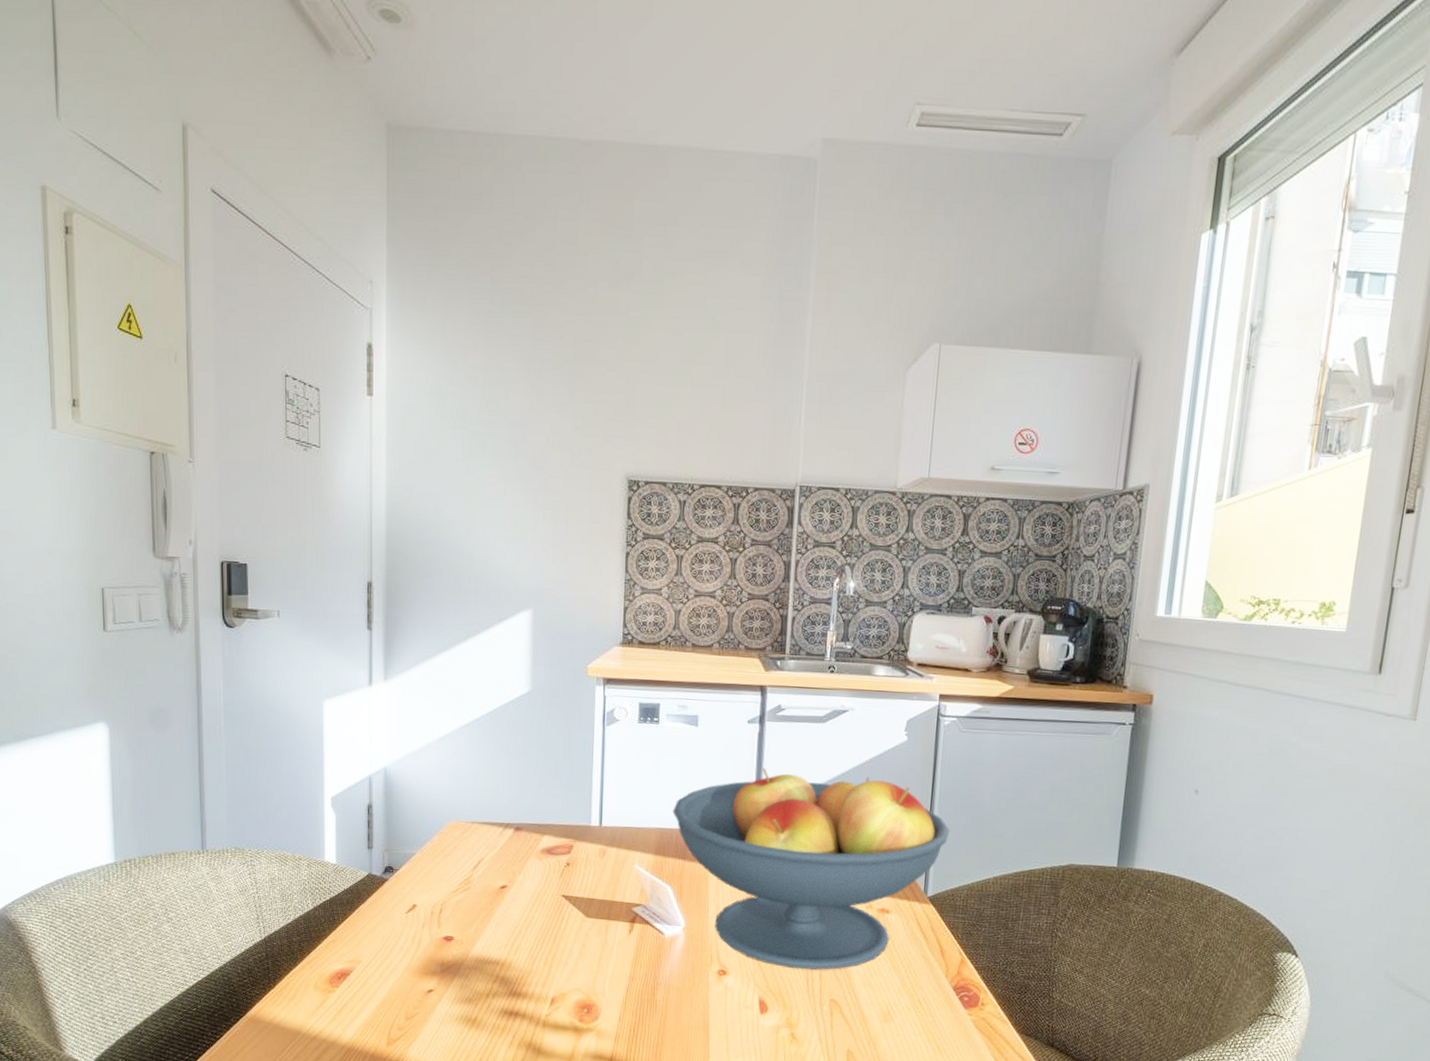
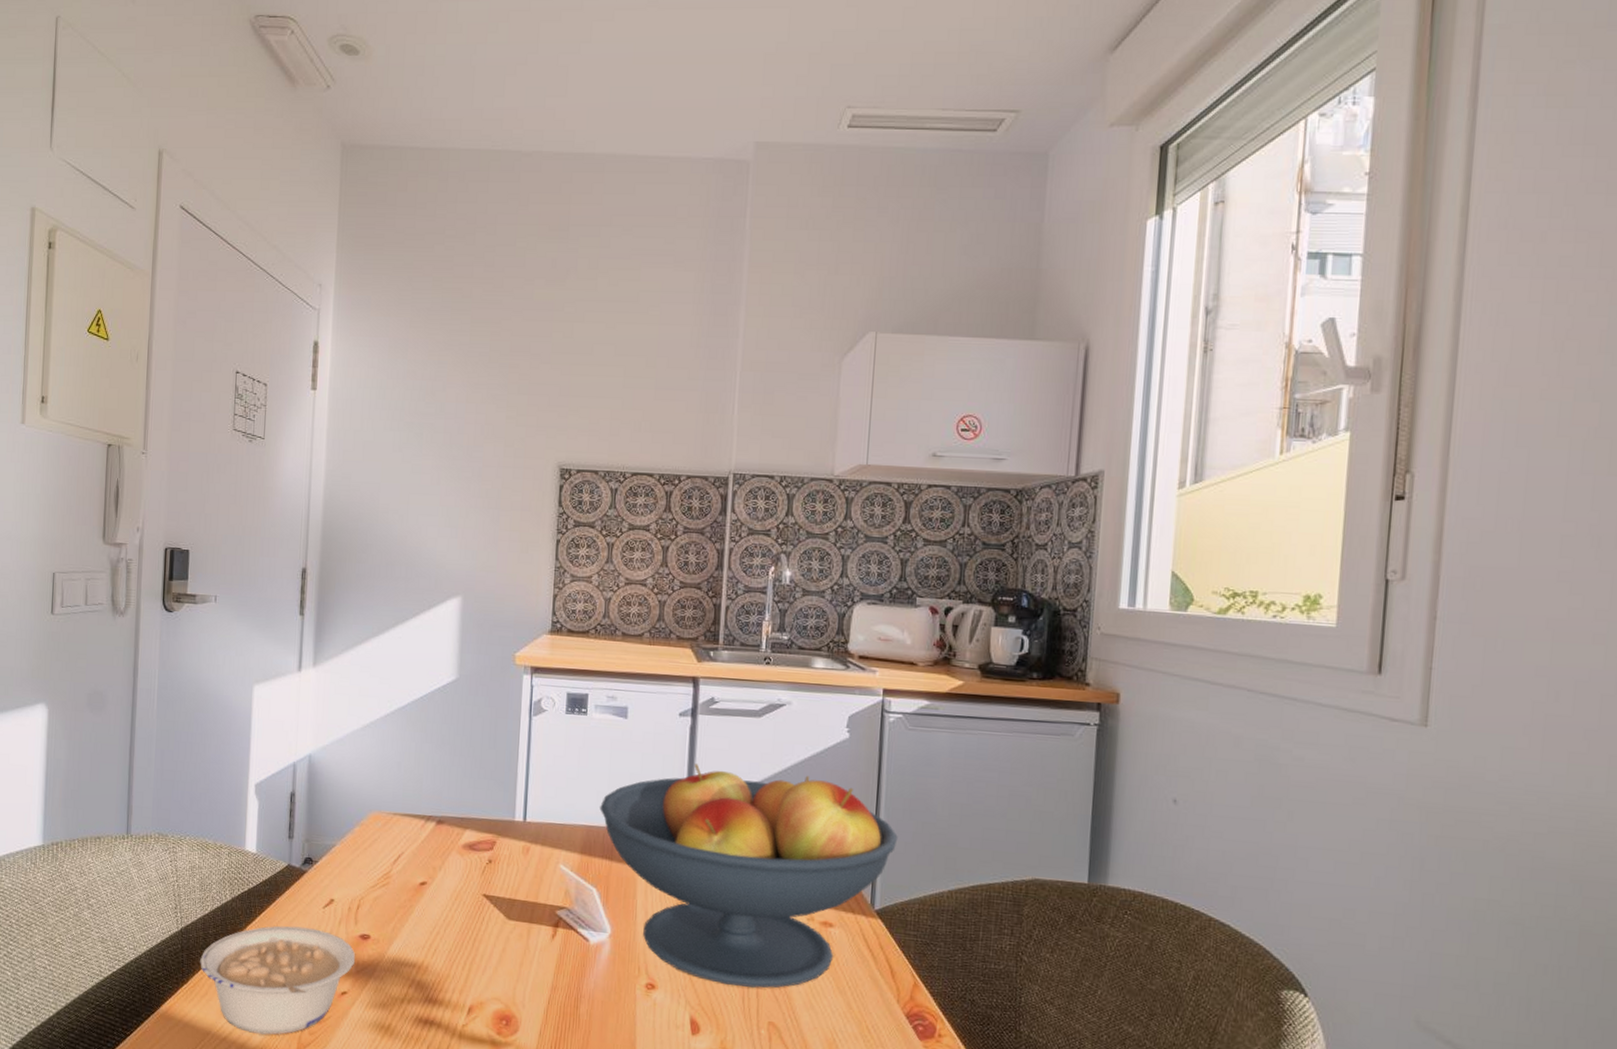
legume: none [286,931,440,1032] -> present [200,925,356,1035]

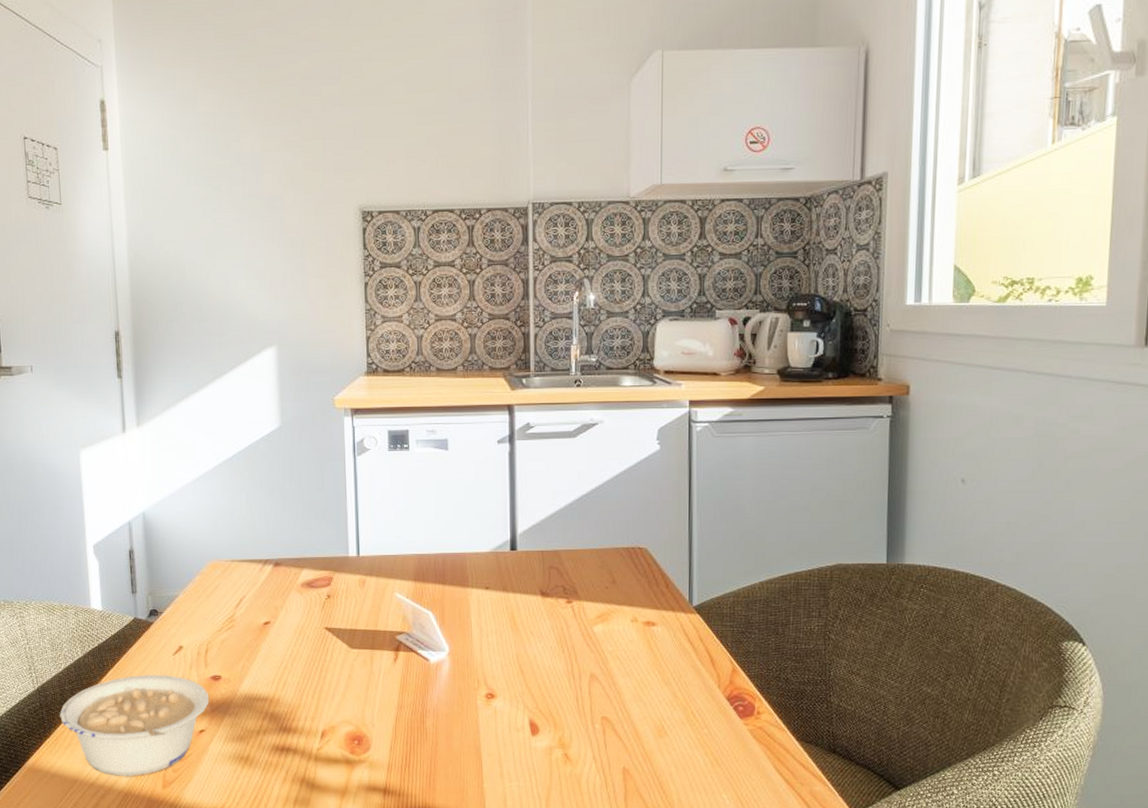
fruit bowl: present [600,764,898,988] -> none [429,487,711,687]

